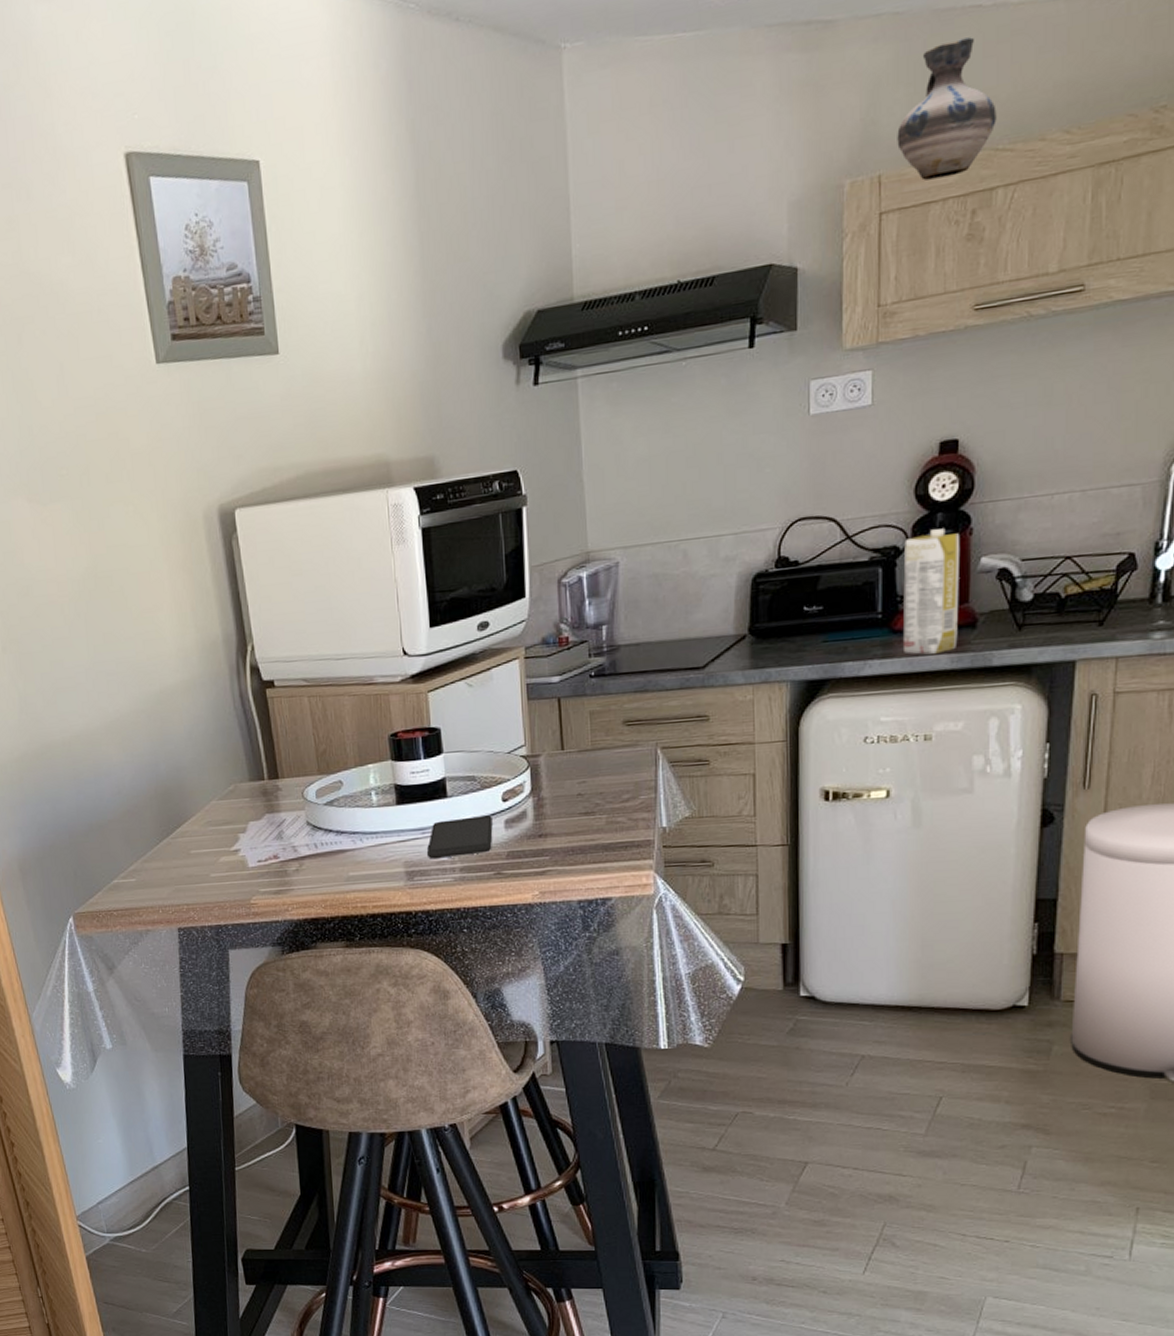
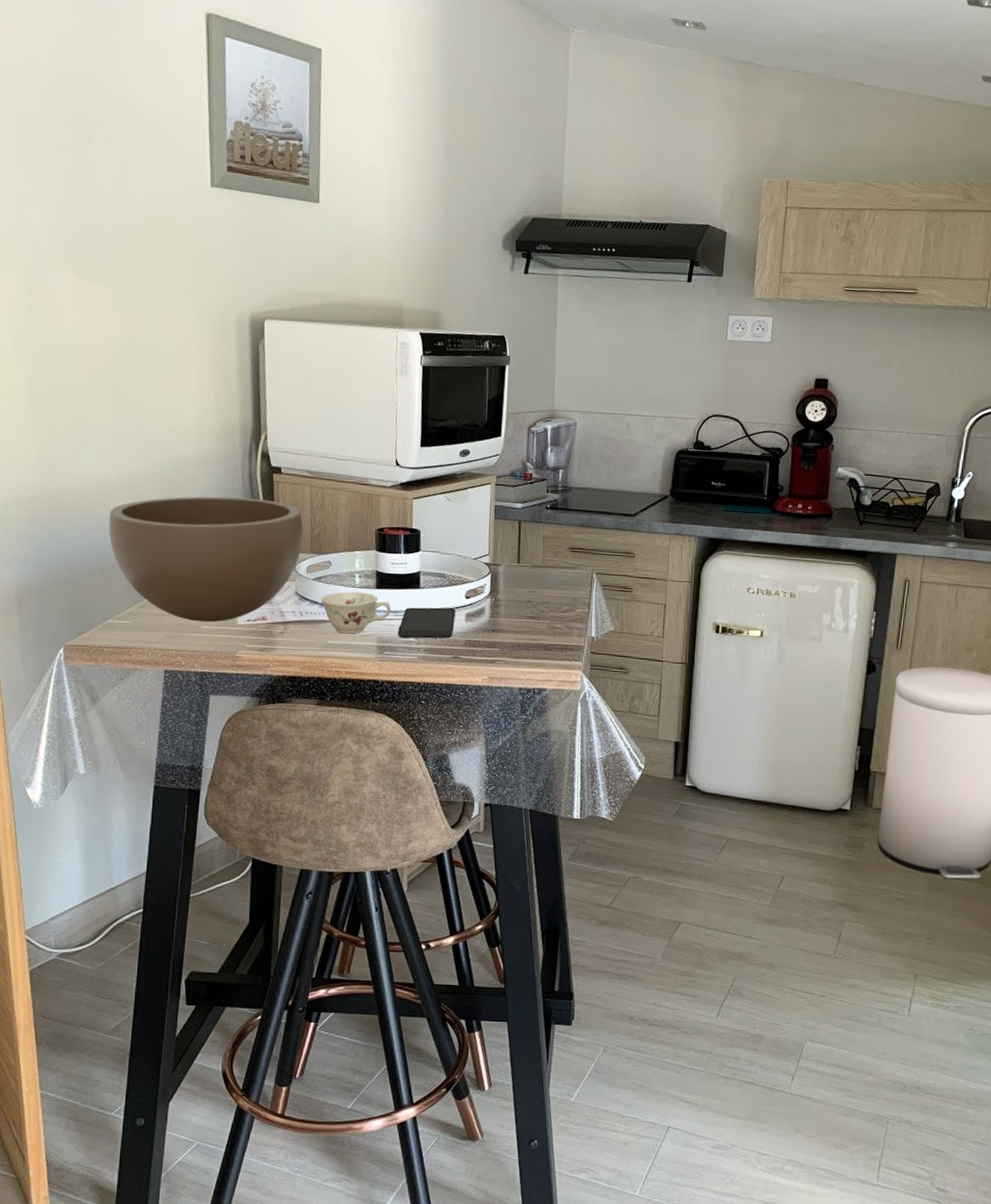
bowl: none [99,720,308,870] -> present [109,496,304,623]
teacup: none [335,811,417,863] -> present [320,591,391,634]
ceramic jug: present [897,37,997,181] -> none [801,102,868,194]
juice carton: present [902,528,961,655] -> none [780,441,825,534]

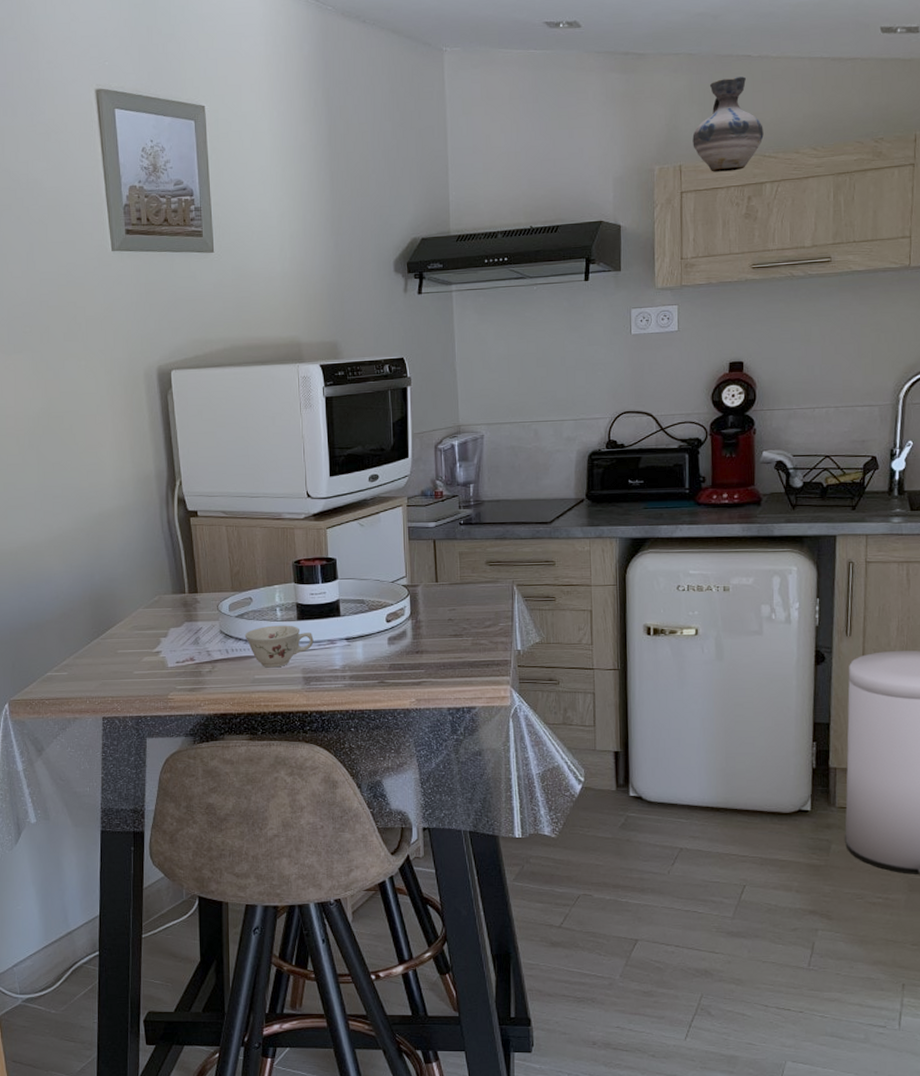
bowl: present [109,496,304,623] -> none [41,543,223,668]
mobile phone: present [397,607,456,639] -> none [321,633,378,668]
ceramic jug: none [801,102,868,194] -> present [692,76,764,172]

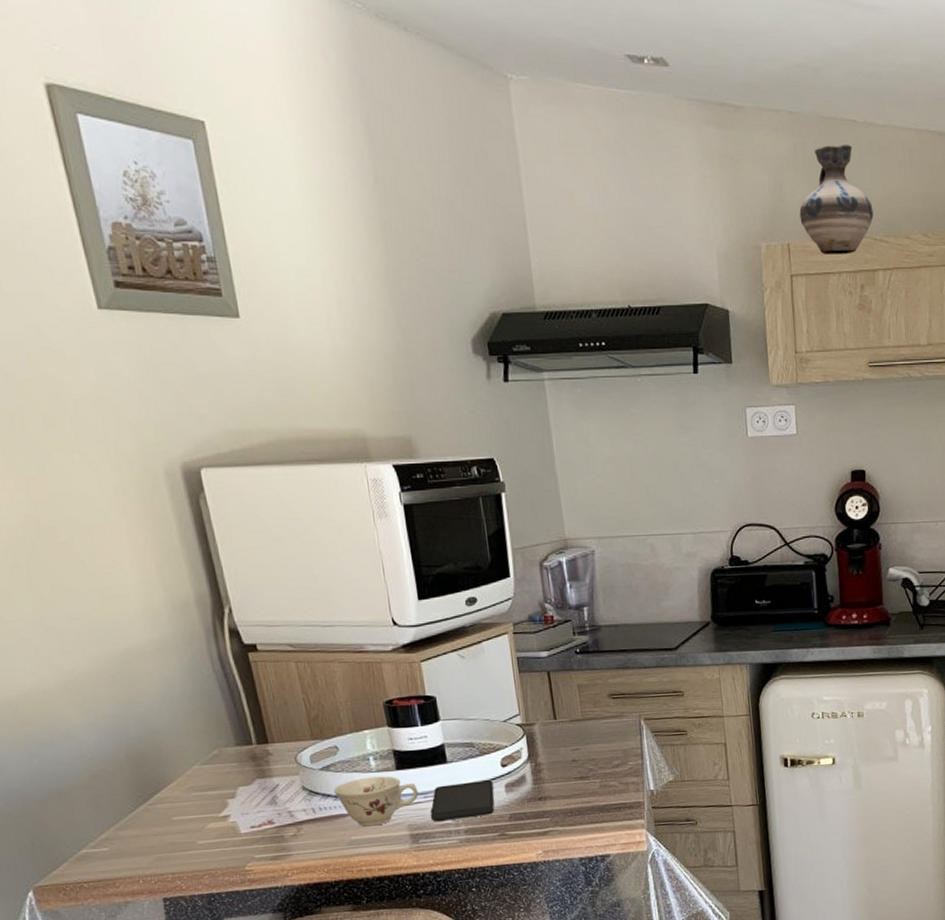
mobile phone: none [321,633,378,668] -> present [430,780,495,822]

